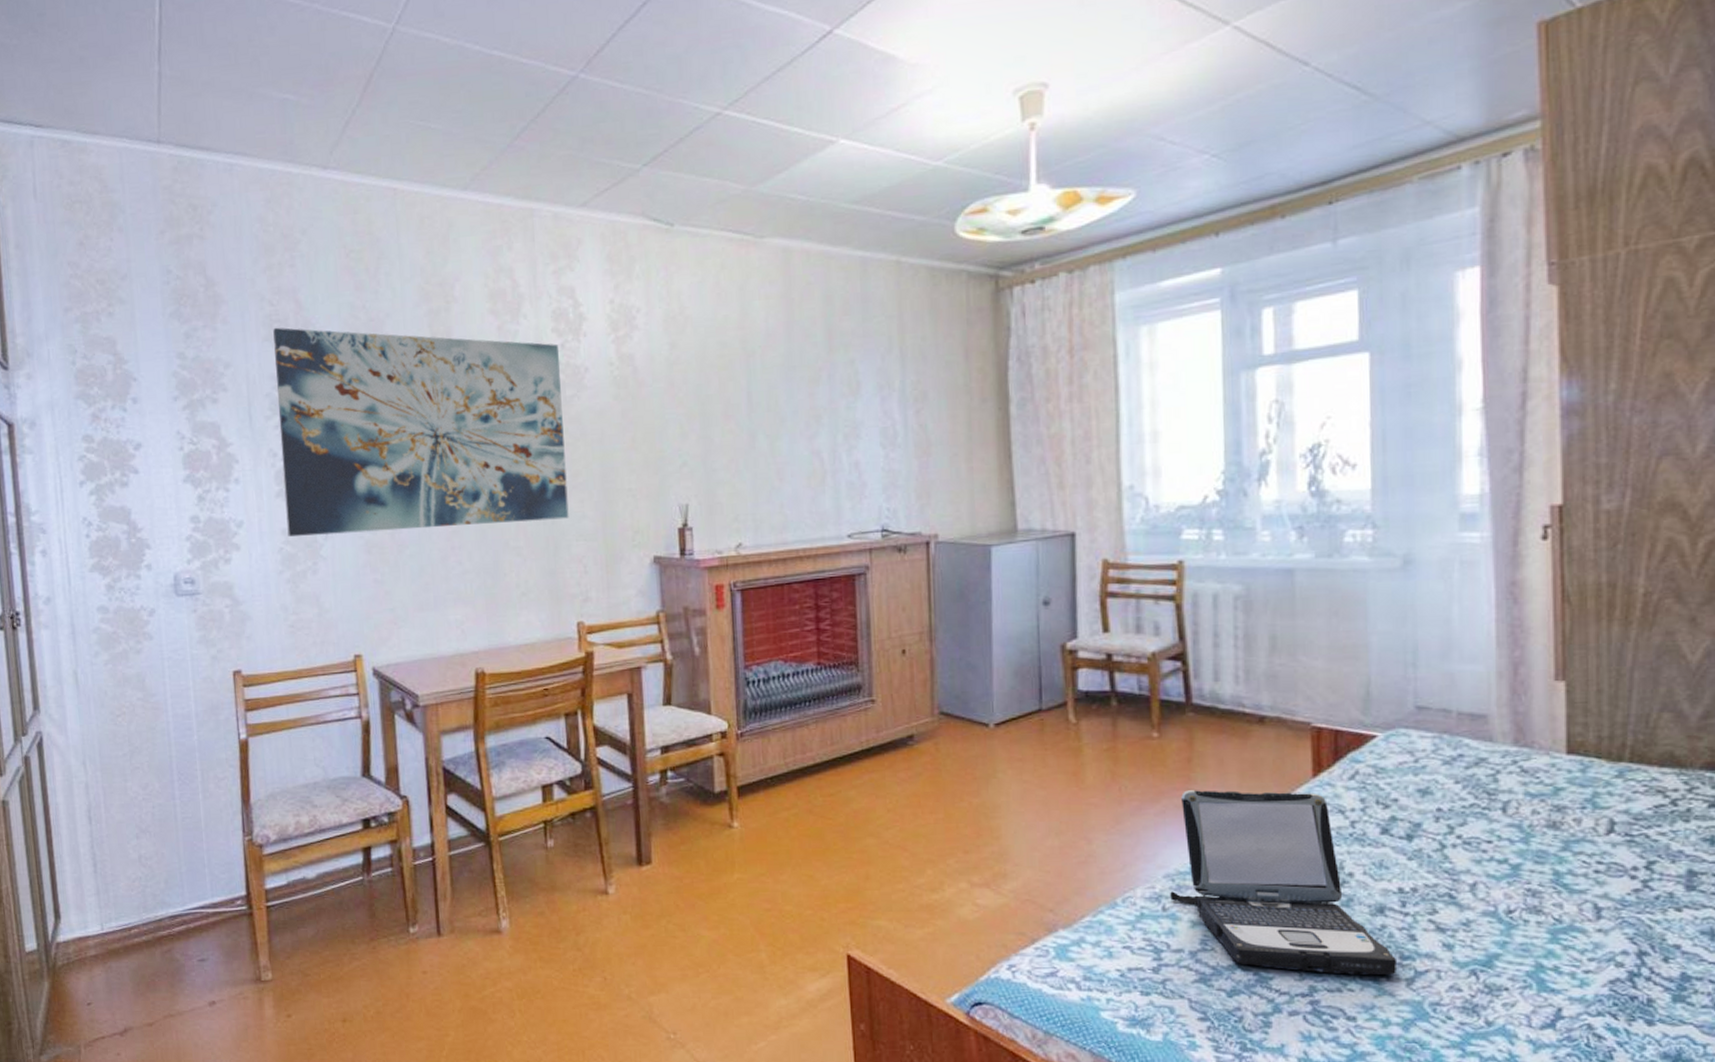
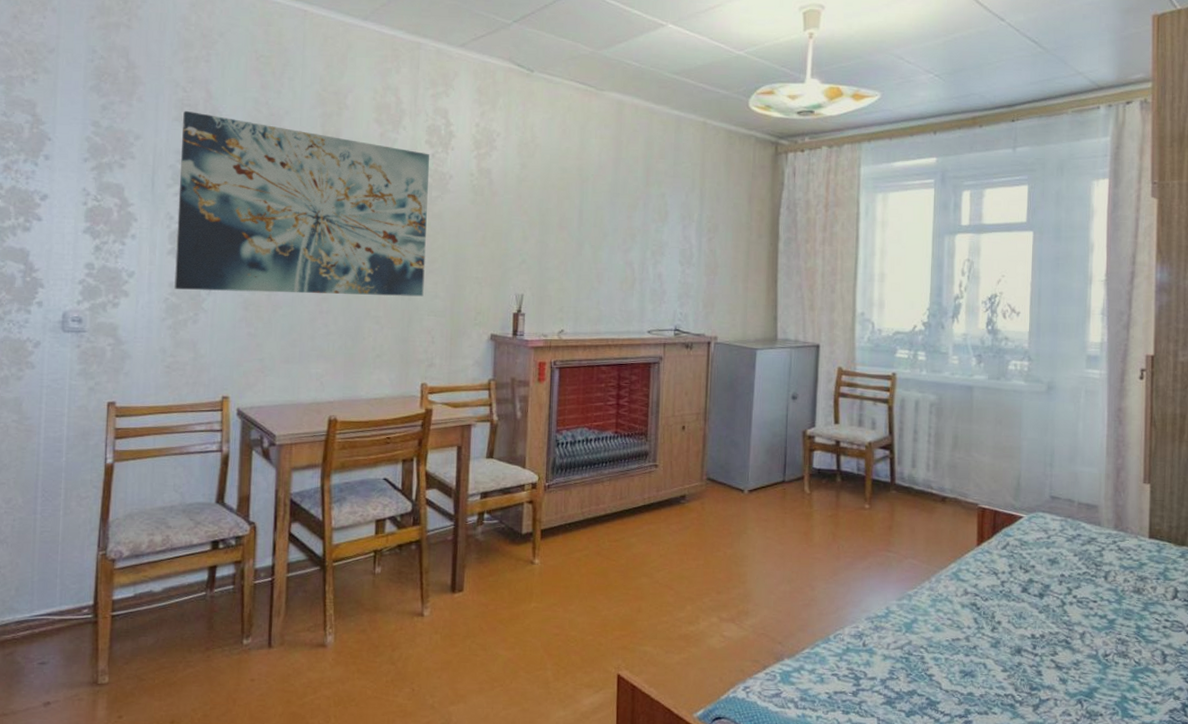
laptop: present [1170,790,1398,975] -> none [869,551,1028,702]

